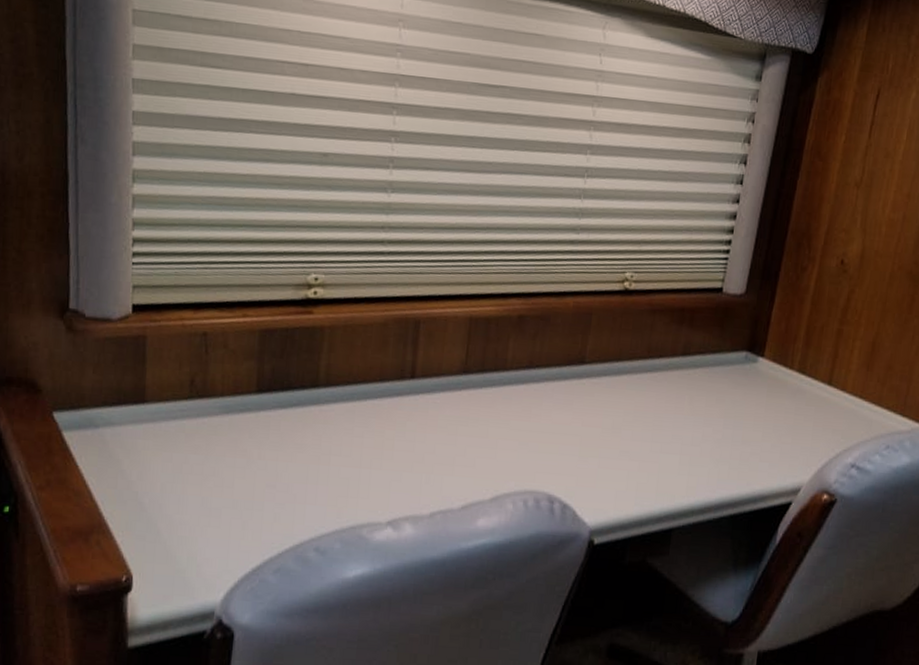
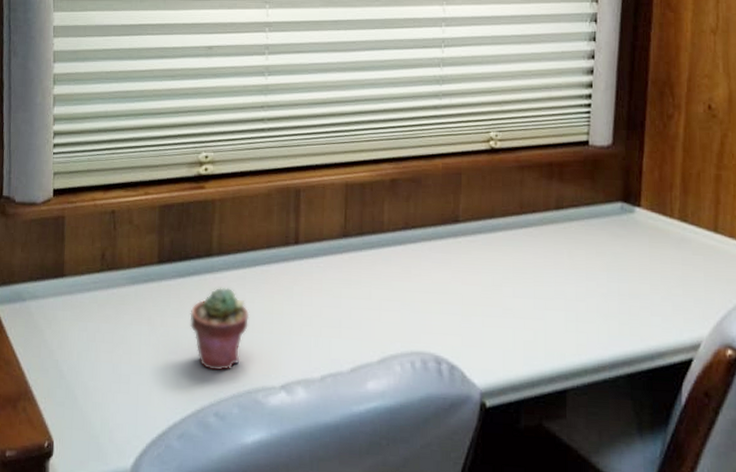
potted succulent: none [290,420,358,506] -> present [189,287,250,371]

